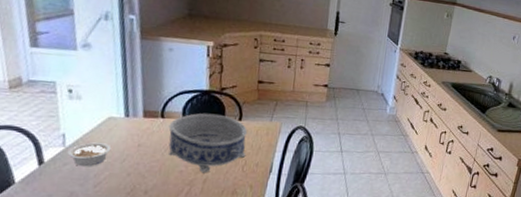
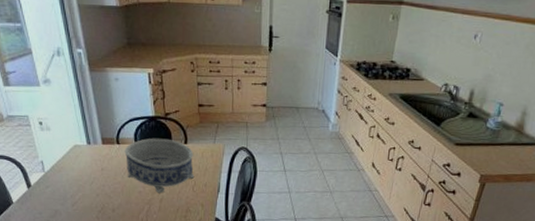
legume: present [67,142,112,167] -> none [47,168,81,189]

